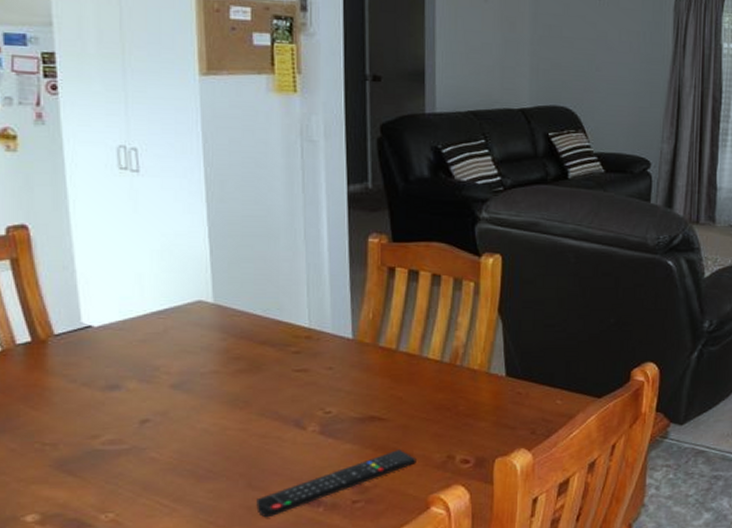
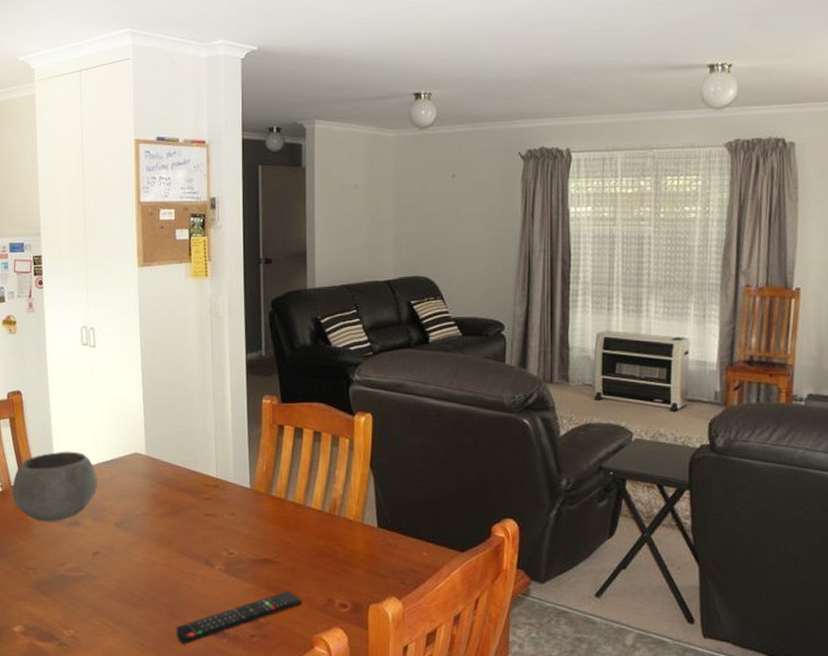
bowl: none [18,300,146,387] -> present [13,451,98,522]

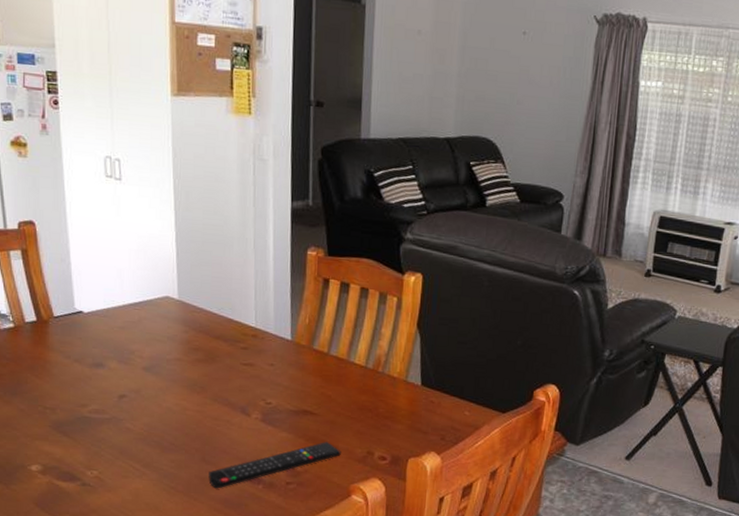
bowl: present [13,451,98,522] -> none [27,289,125,362]

